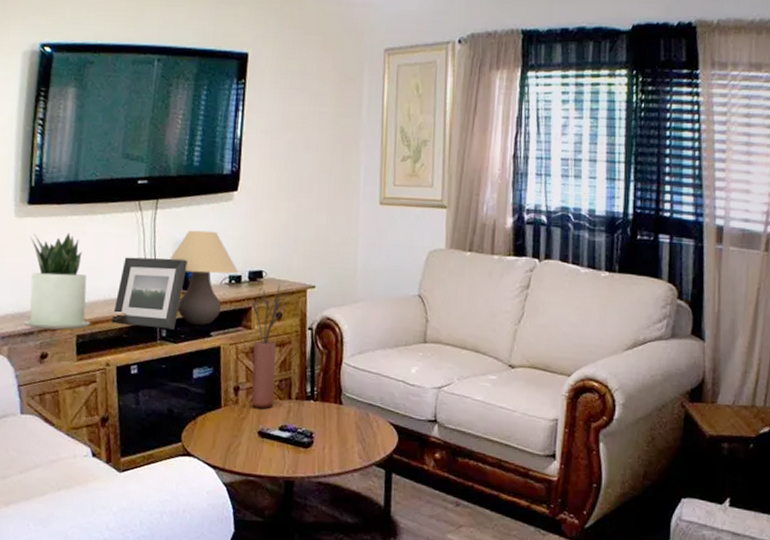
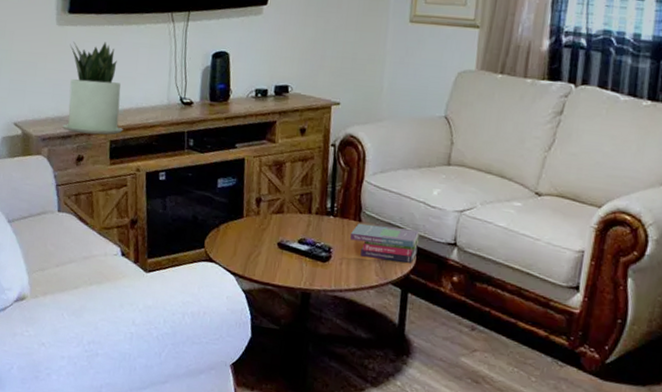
picture frame: present [111,257,187,330] -> none [142,67,216,140]
table lamp: present [170,230,239,326] -> none [199,42,265,137]
vase: present [251,284,290,408] -> none [272,100,315,221]
books: none [332,406,400,443] -> present [350,223,420,263]

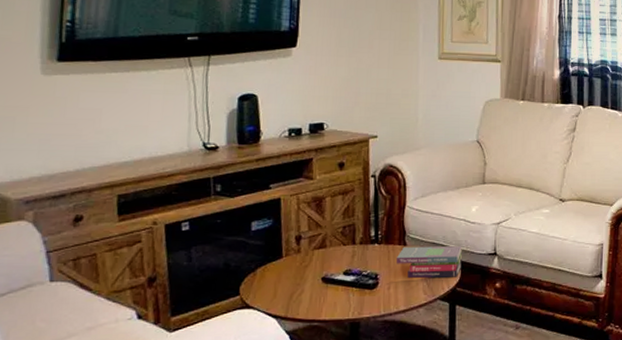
planter: present [62,41,124,135] -> none [53,90,135,191]

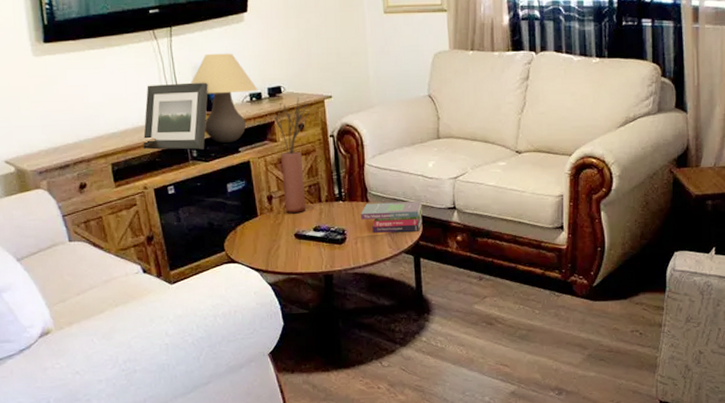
picture frame: none [159,113,243,184] -> present [143,82,208,150]
table lamp: none [224,85,299,179] -> present [190,53,258,144]
vase: none [313,136,352,255] -> present [274,98,309,213]

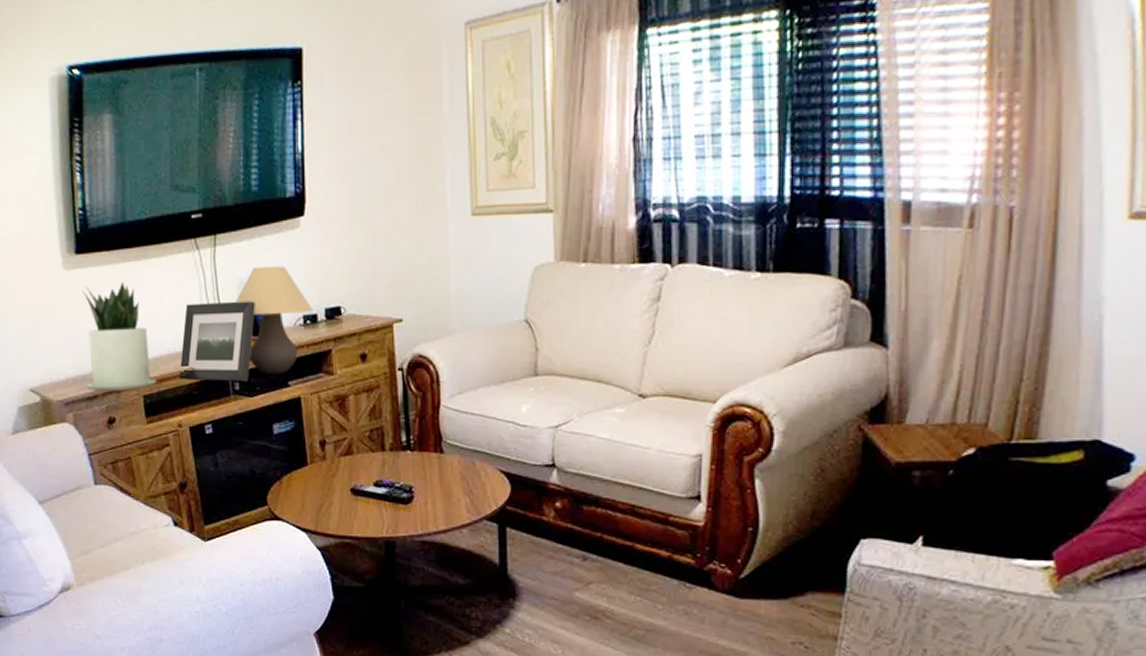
planter: none [51,67,124,161] -> present [82,282,157,391]
vase: present [274,98,309,213] -> none [332,321,374,463]
books: present [361,201,423,233] -> none [433,454,511,493]

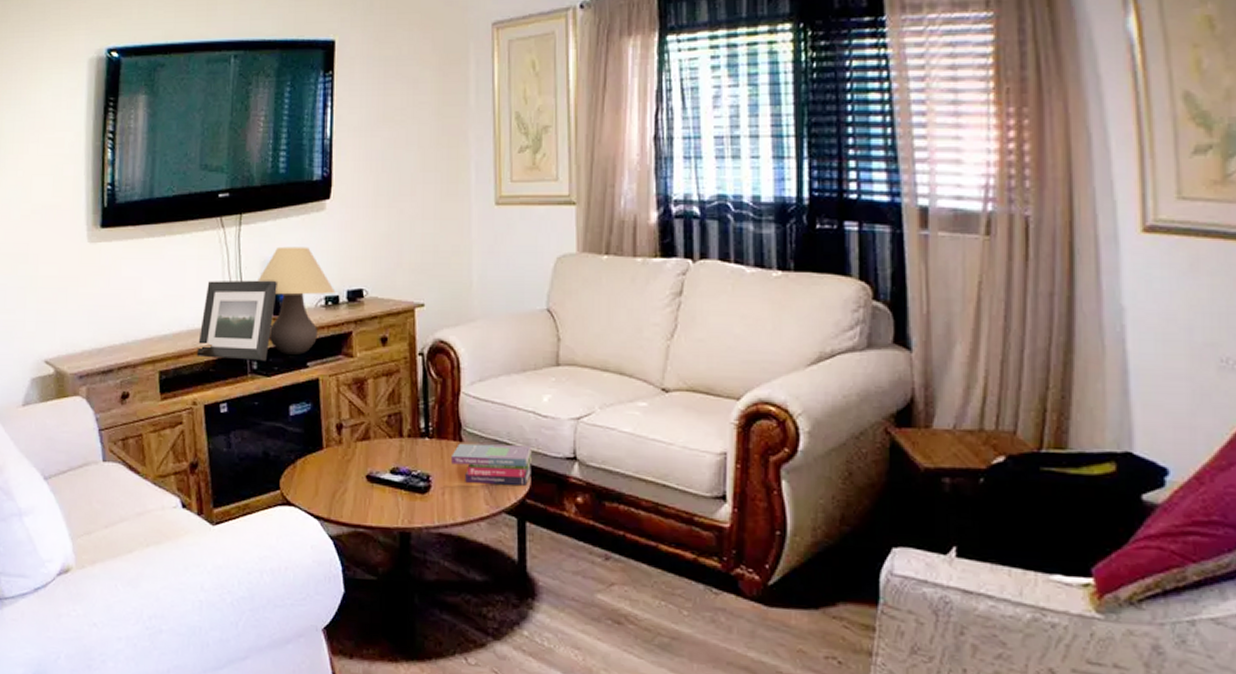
planter: present [82,282,157,391] -> none [102,257,174,366]
books: none [433,454,511,493] -> present [451,443,532,486]

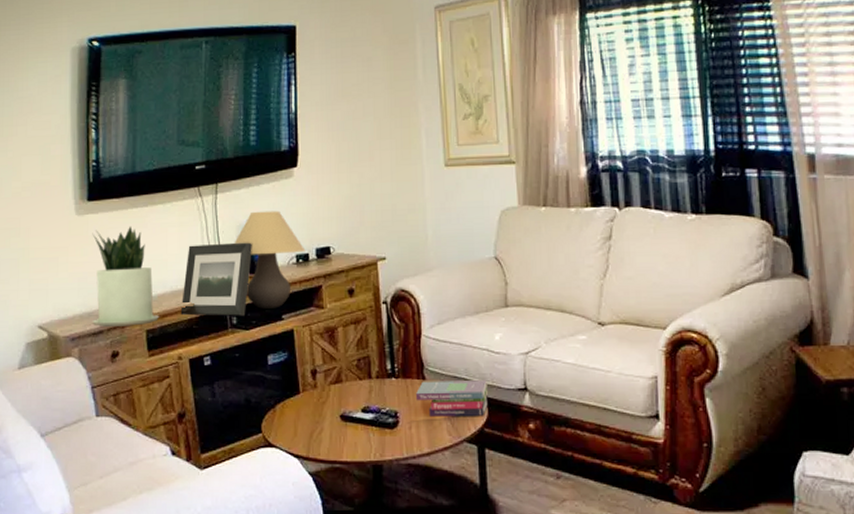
planter: none [102,257,174,366] -> present [92,226,160,327]

